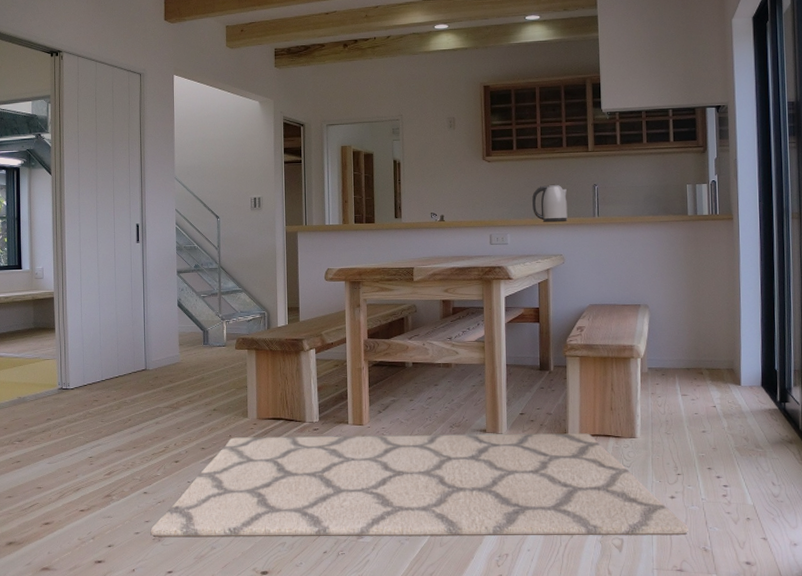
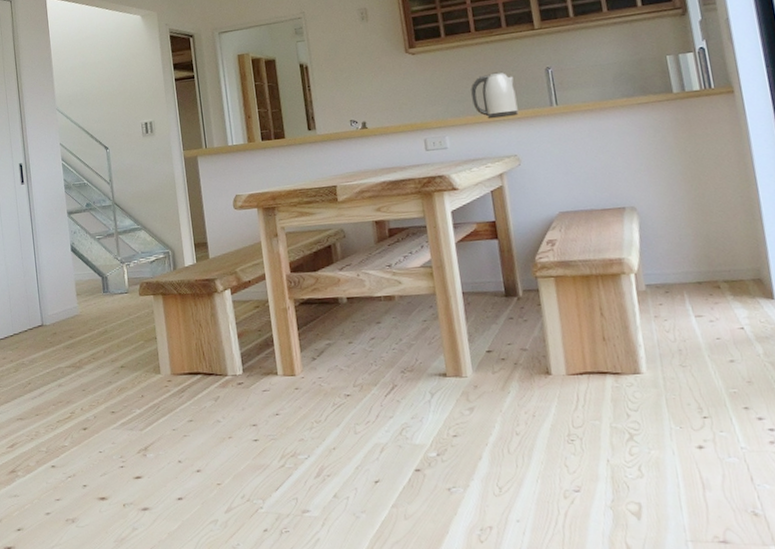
rug: present [150,433,689,538] -> none [62,371,729,518]

